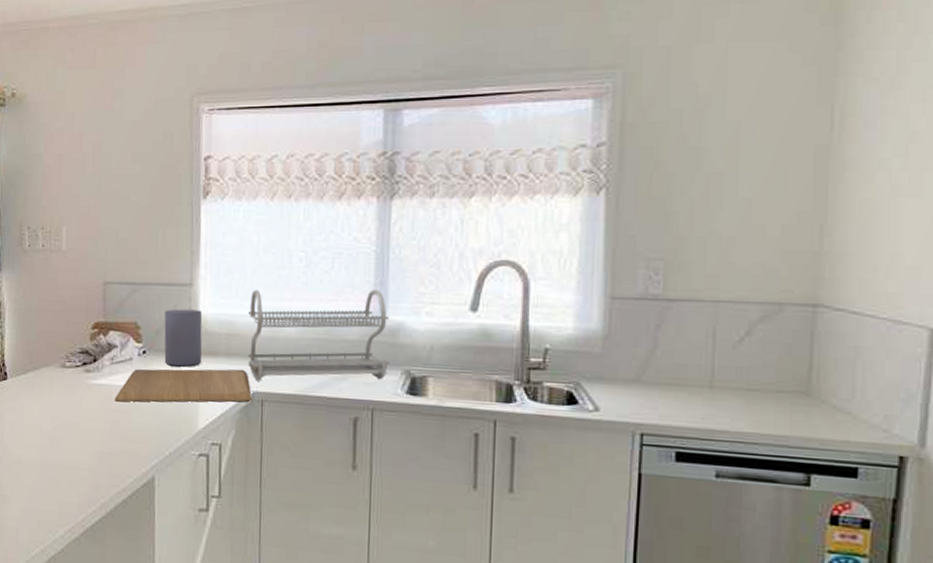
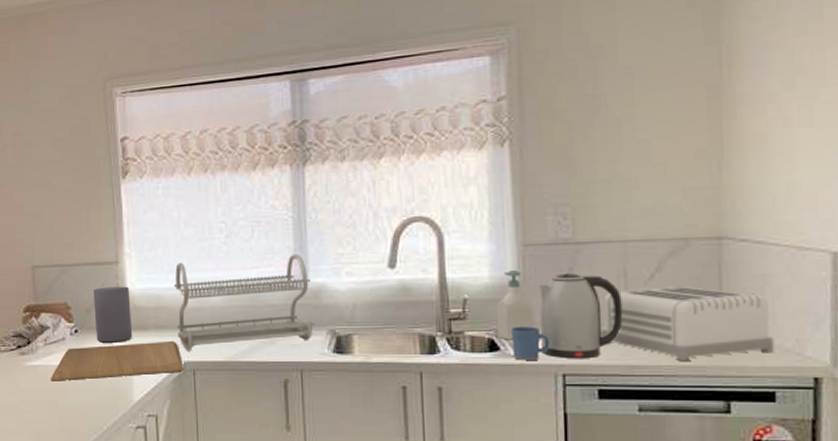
soap bottle: none [576,323,616,395] -> present [496,270,534,340]
mug: none [591,381,631,418] -> present [511,326,550,361]
kettle: none [620,330,708,419] -> present [539,273,623,358]
toaster: none [683,350,862,430] -> present [601,285,775,362]

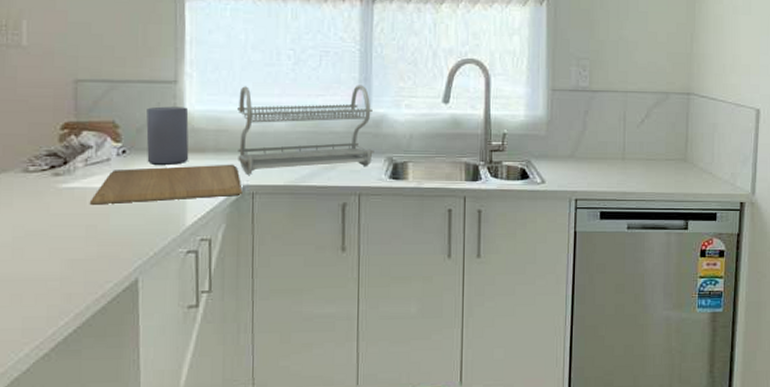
soap bottle: present [496,270,534,340] -> none [528,111,557,170]
mug: present [511,326,550,361] -> none [539,158,568,188]
kettle: present [539,273,623,358] -> none [560,115,621,186]
toaster: present [601,285,775,362] -> none [605,129,718,190]

